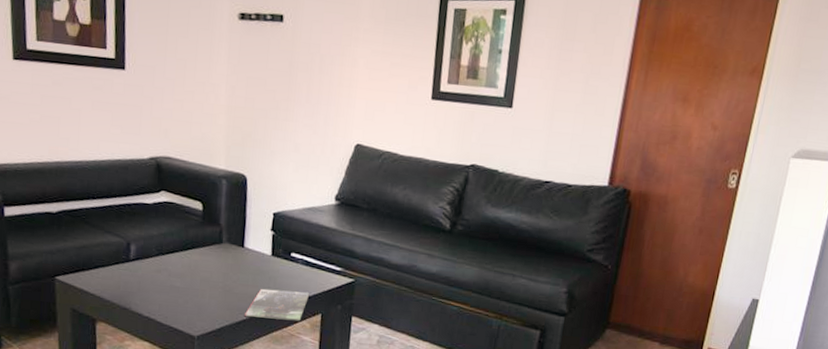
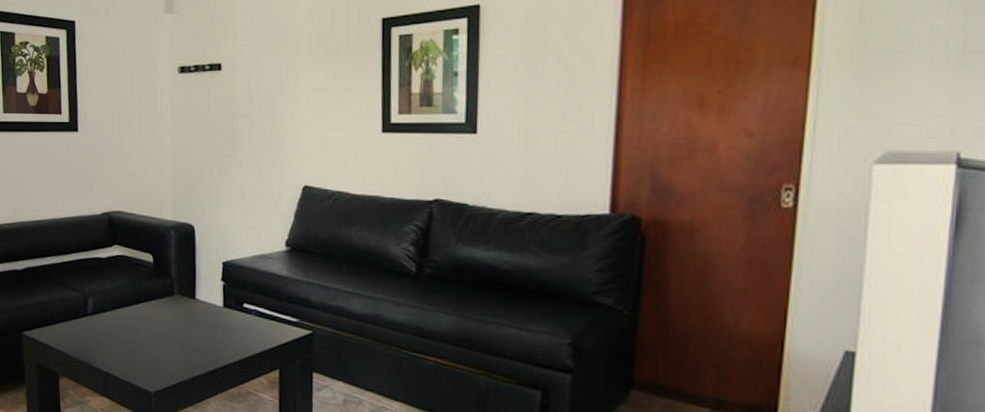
magazine: present [245,288,310,322] -> none [200,341,266,378]

